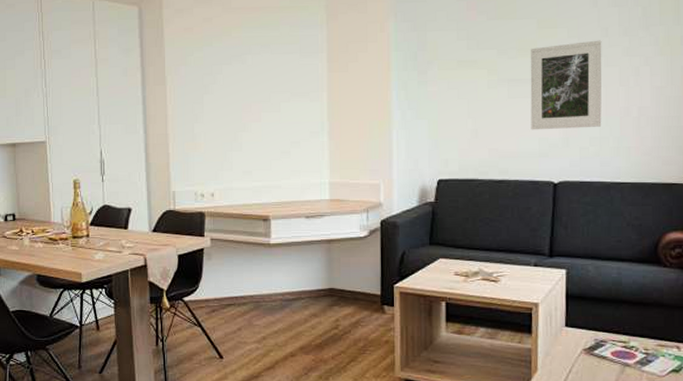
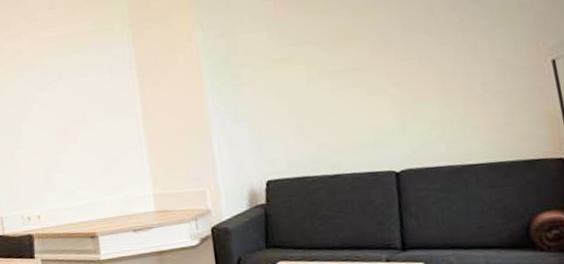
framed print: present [530,40,602,130] -> none [349,19,442,120]

